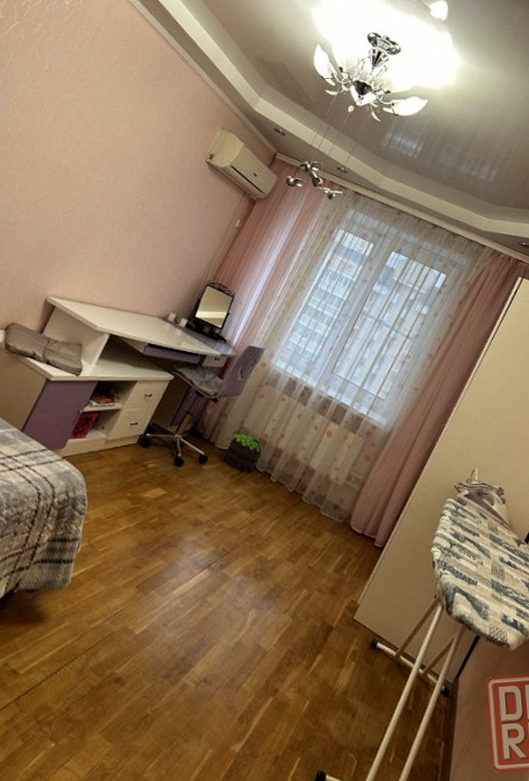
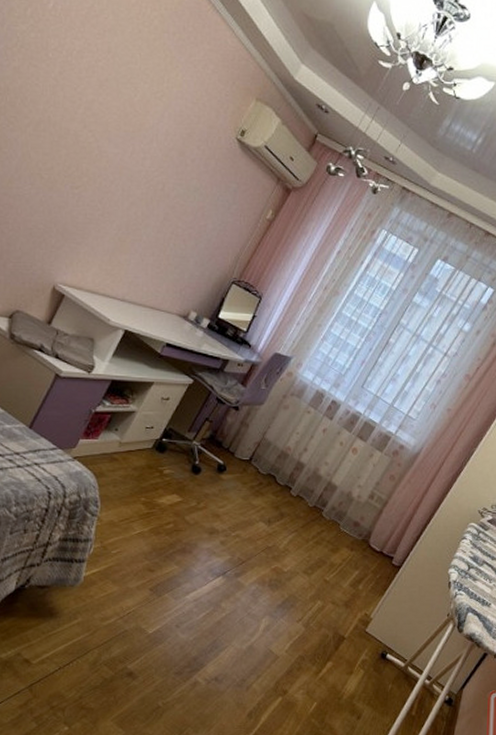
potted plant: present [225,433,264,473] -> none [244,444,286,485]

